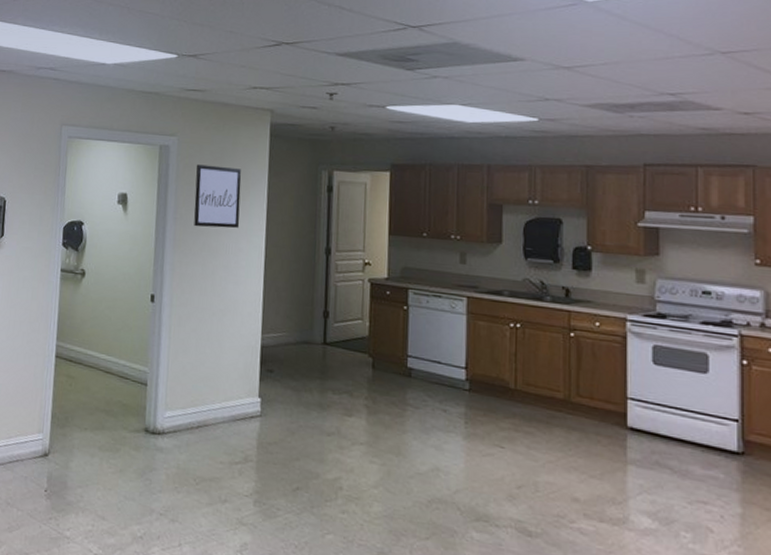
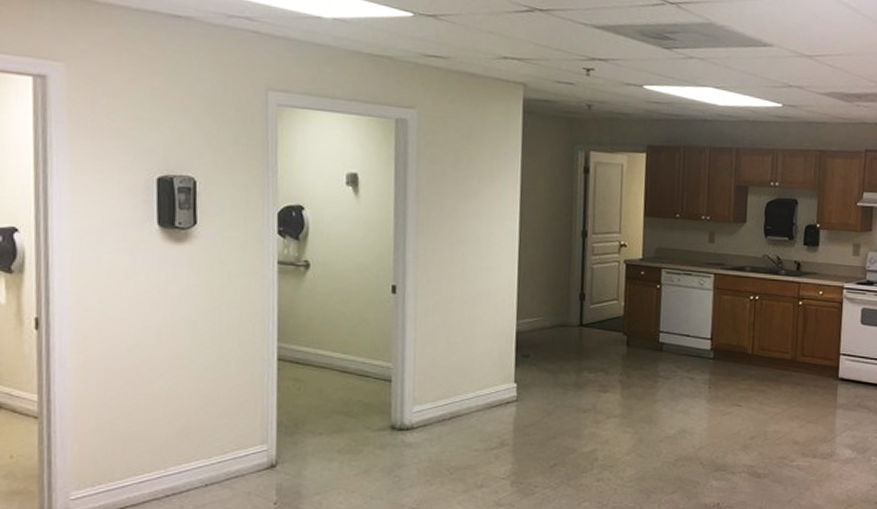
wall art: present [194,164,242,229] -> none [439,141,492,212]

